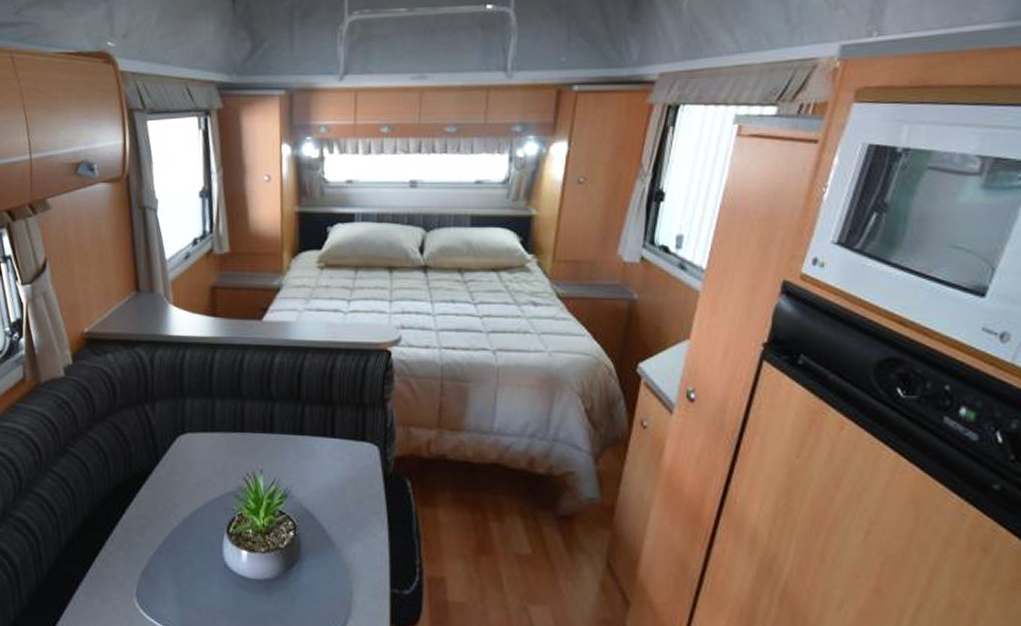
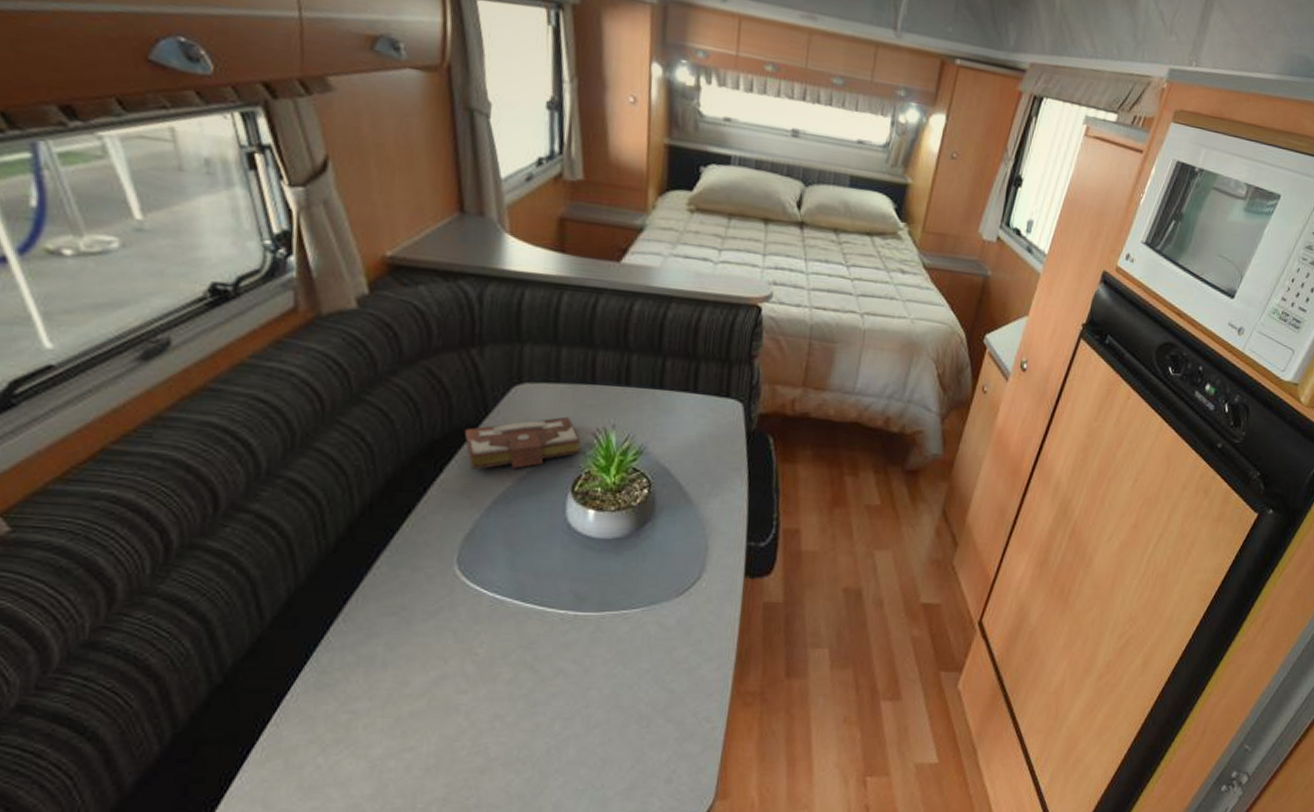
book: none [141,462,234,511] -> present [464,416,581,470]

